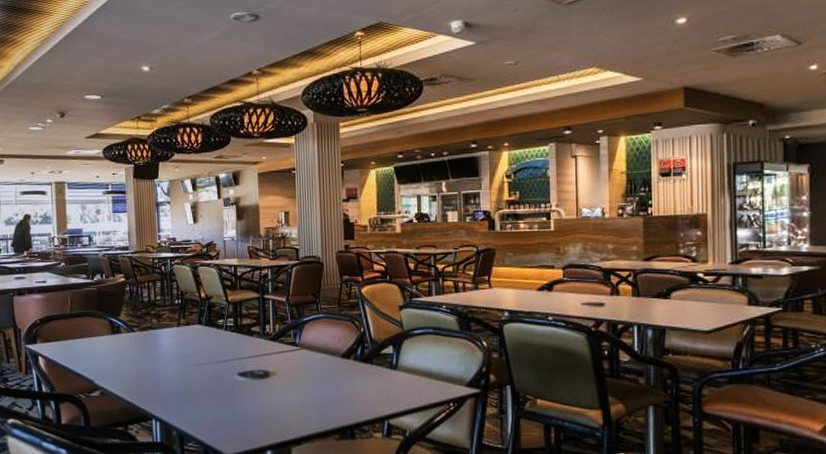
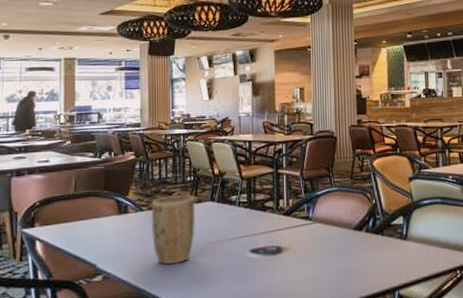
plant pot: none [142,317,184,384] -> present [152,194,196,265]

